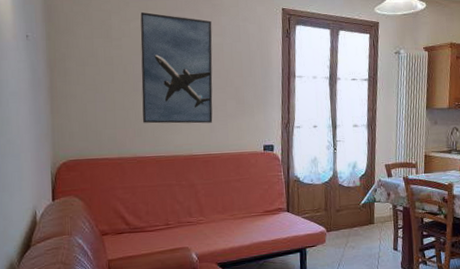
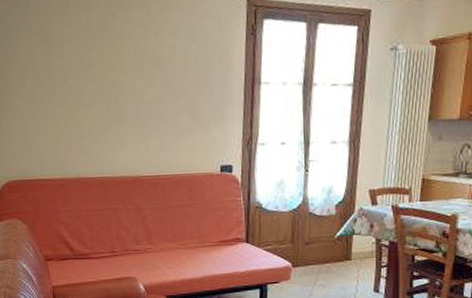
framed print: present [140,12,213,124] -> none [82,12,163,141]

